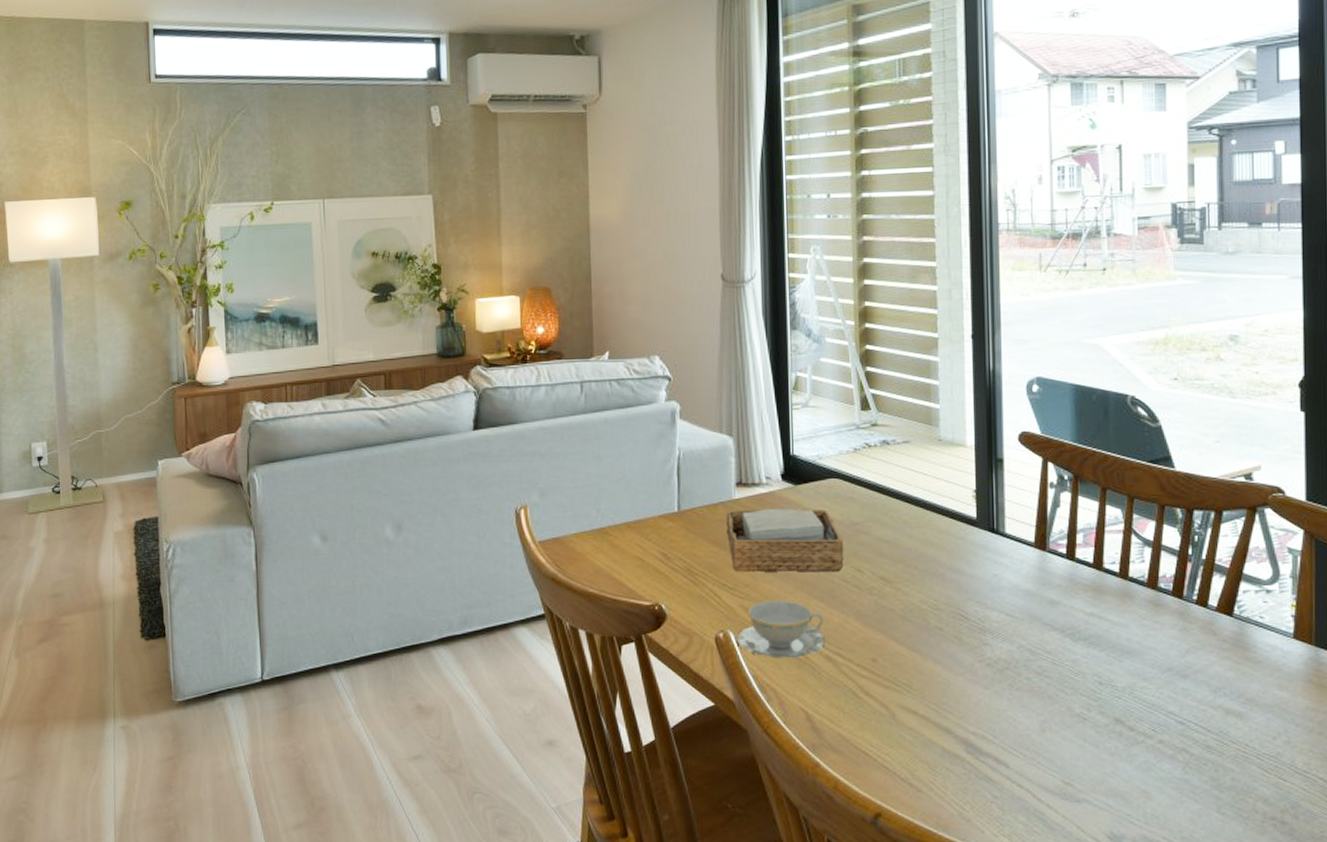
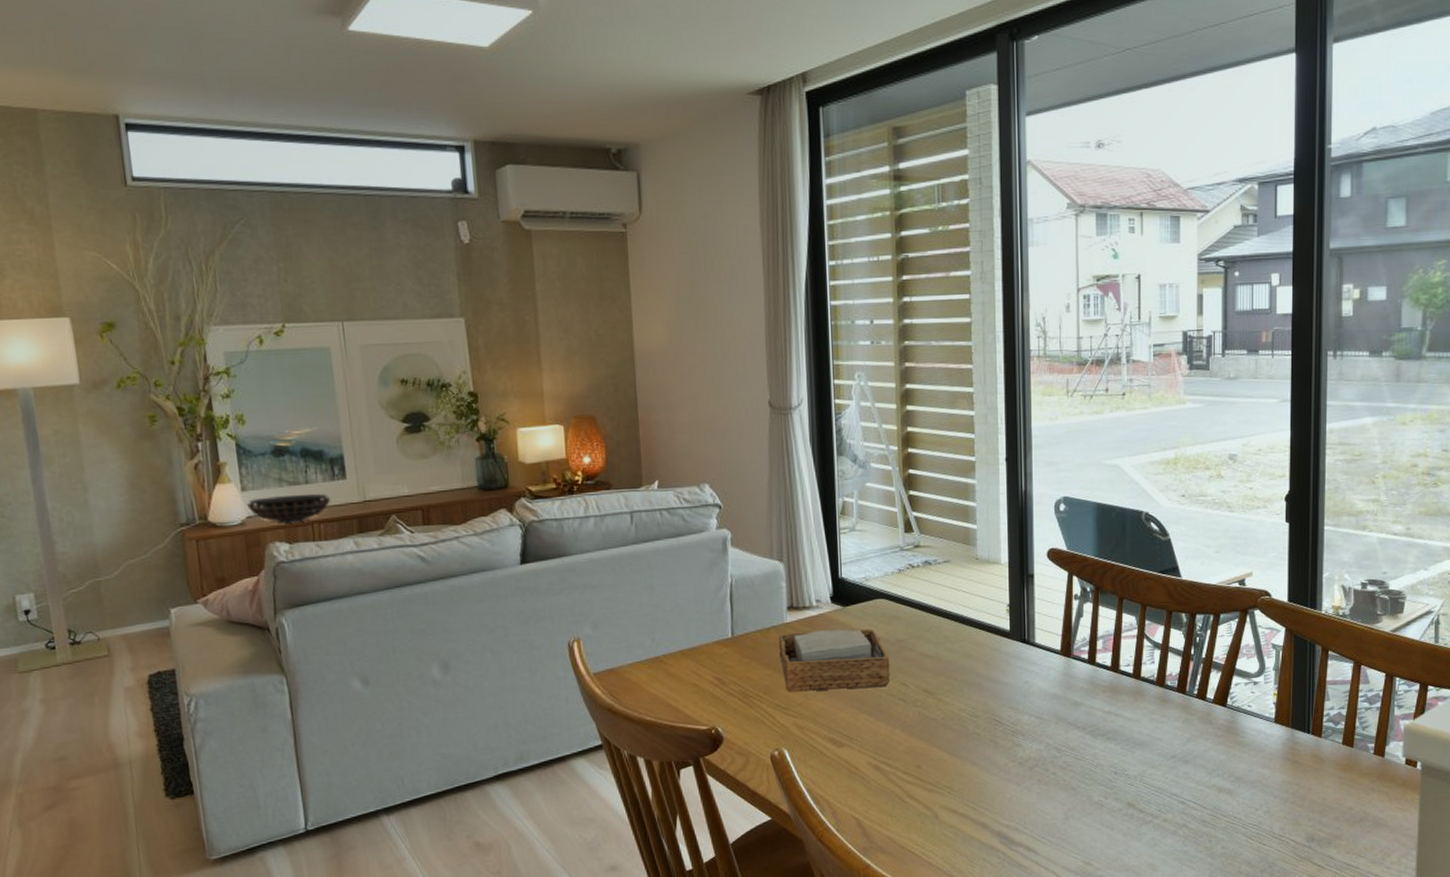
decorative bowl: none [230,357,303,383] -> present [247,493,330,522]
teacup: present [737,600,825,658] -> none [791,716,874,772]

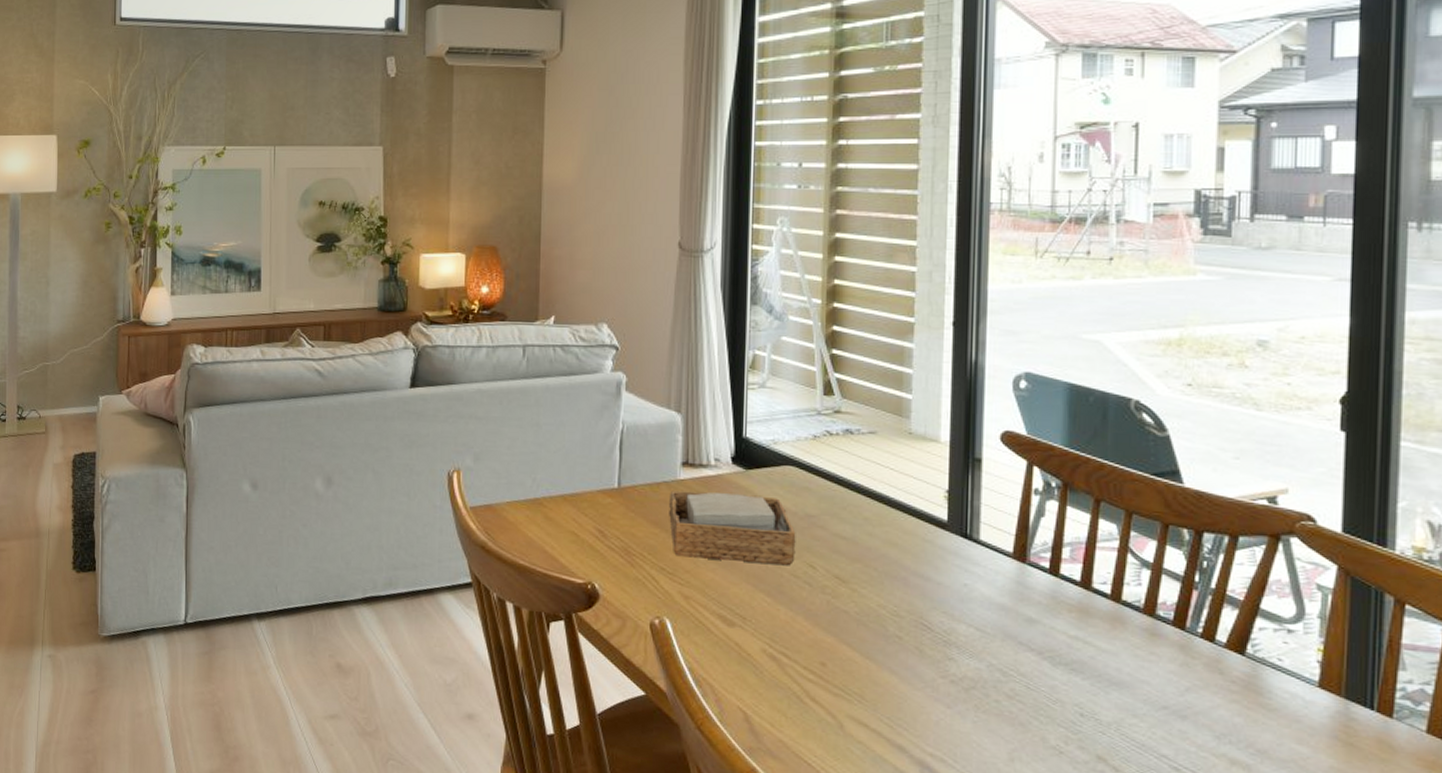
decorative bowl: present [247,493,330,522] -> none [174,302,244,327]

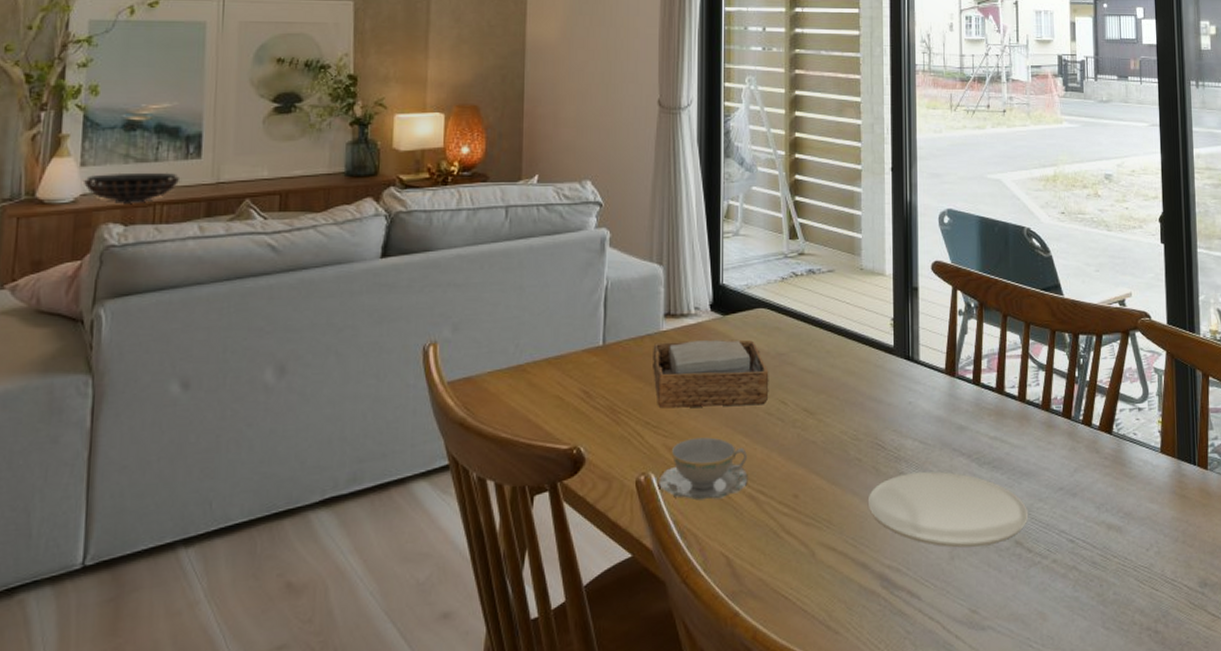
decorative bowl: none [174,302,244,327] -> present [84,172,179,202]
teacup: none [674,590,770,655] -> present [659,437,748,501]
plate: none [908,660,1117,755] -> present [867,471,1029,548]

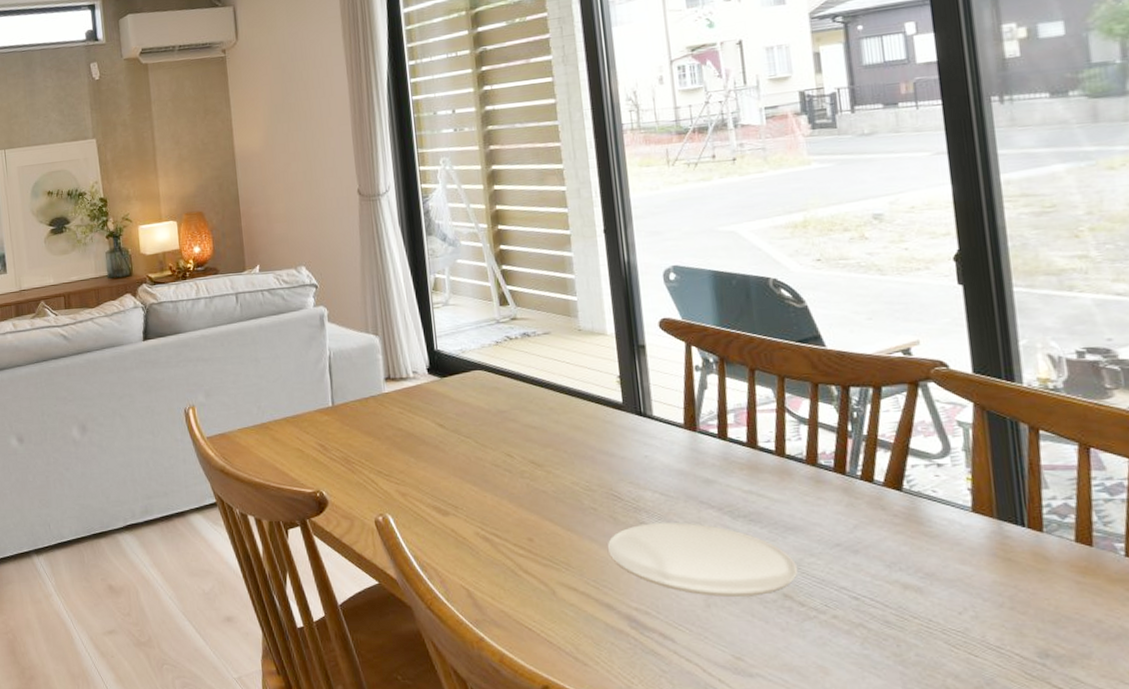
napkin holder: present [653,339,769,409] -> none [377,399,494,460]
teacup: present [659,437,748,501] -> none [396,485,481,540]

